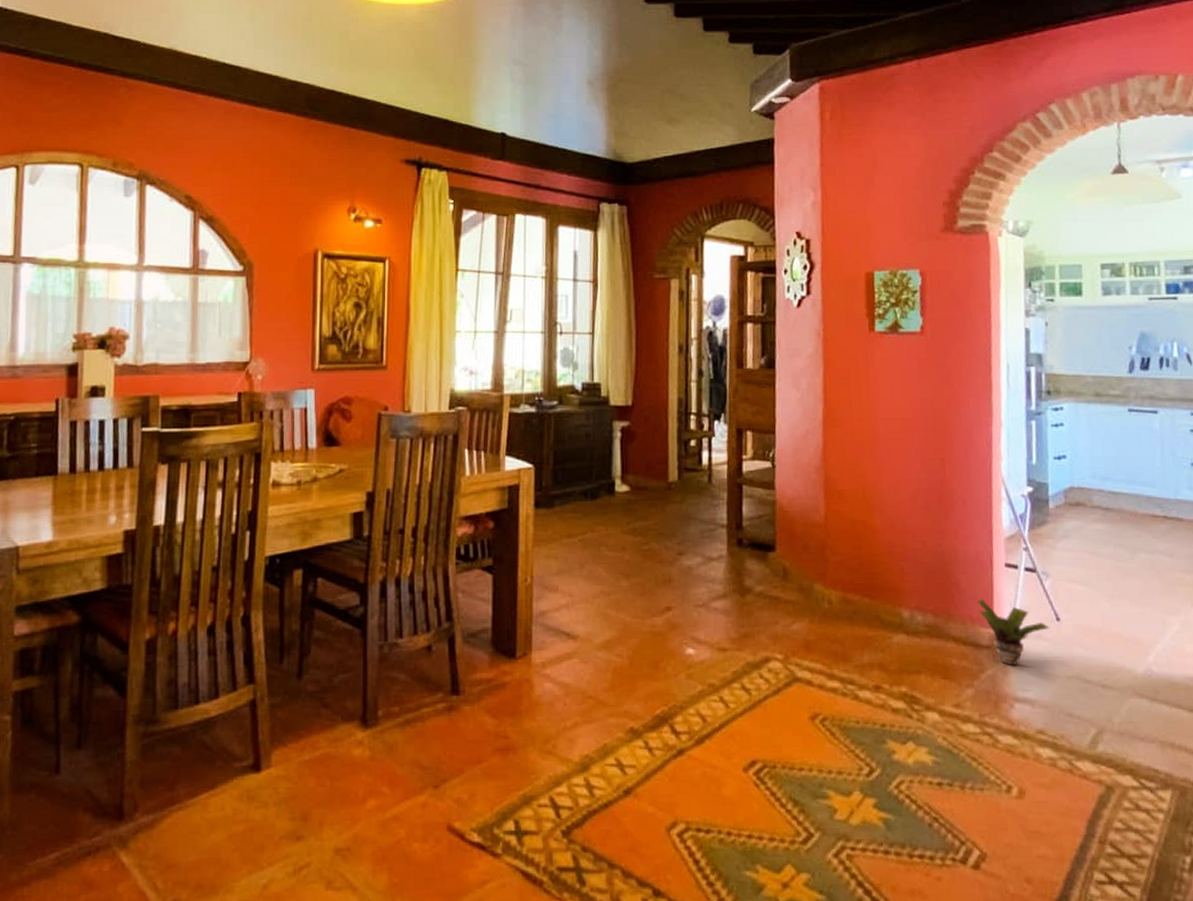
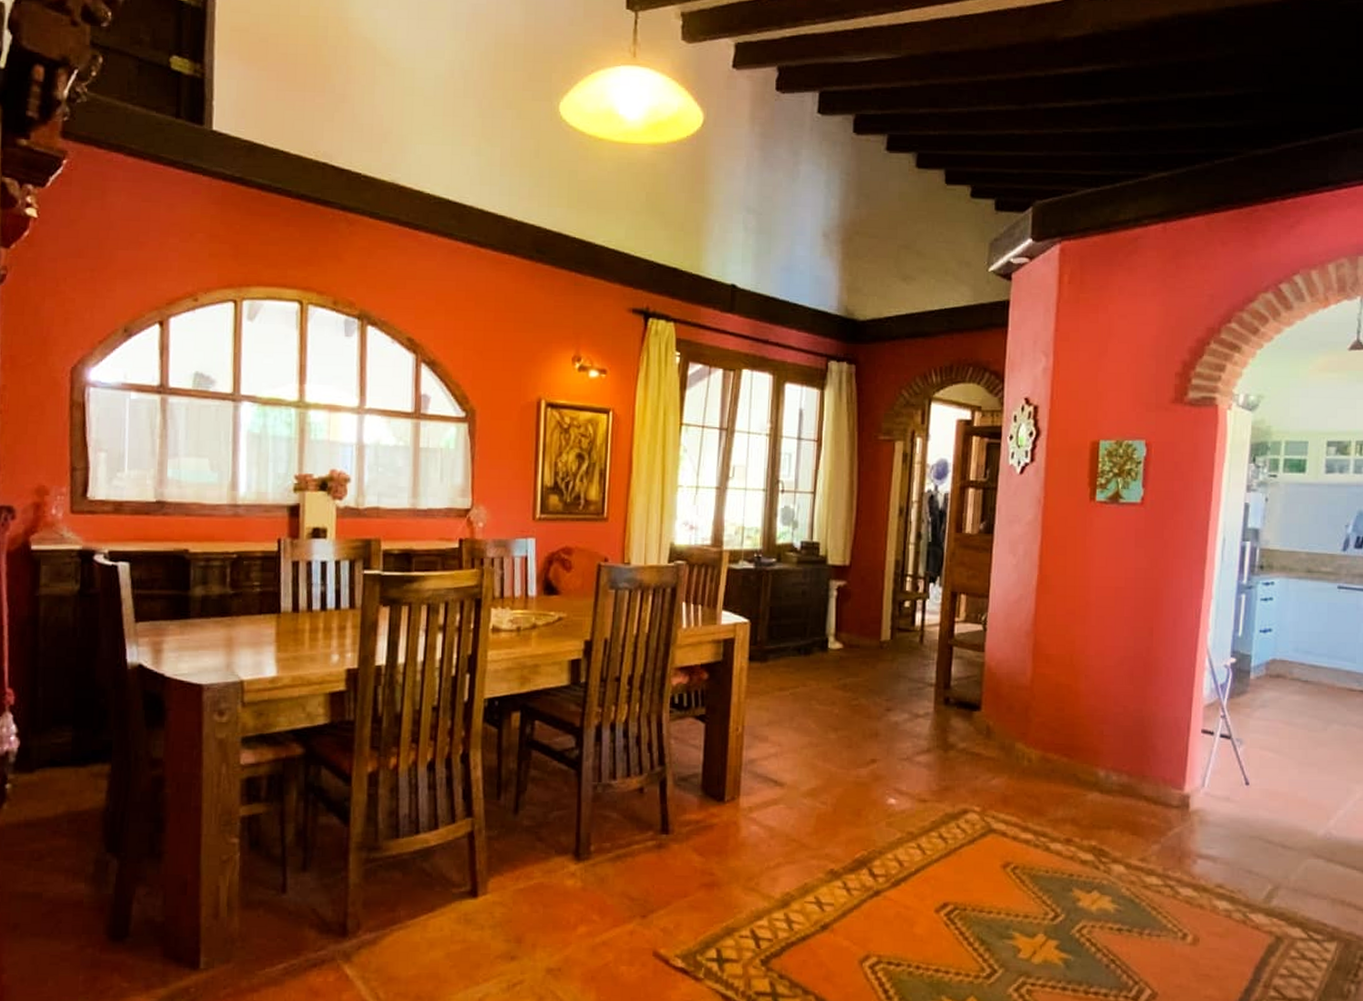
potted plant: present [977,598,1050,665] -> none [1171,761,1238,824]

